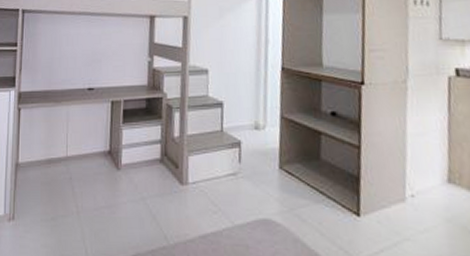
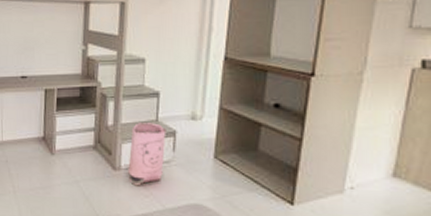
bag: none [195,133,232,202] -> present [128,123,166,186]

